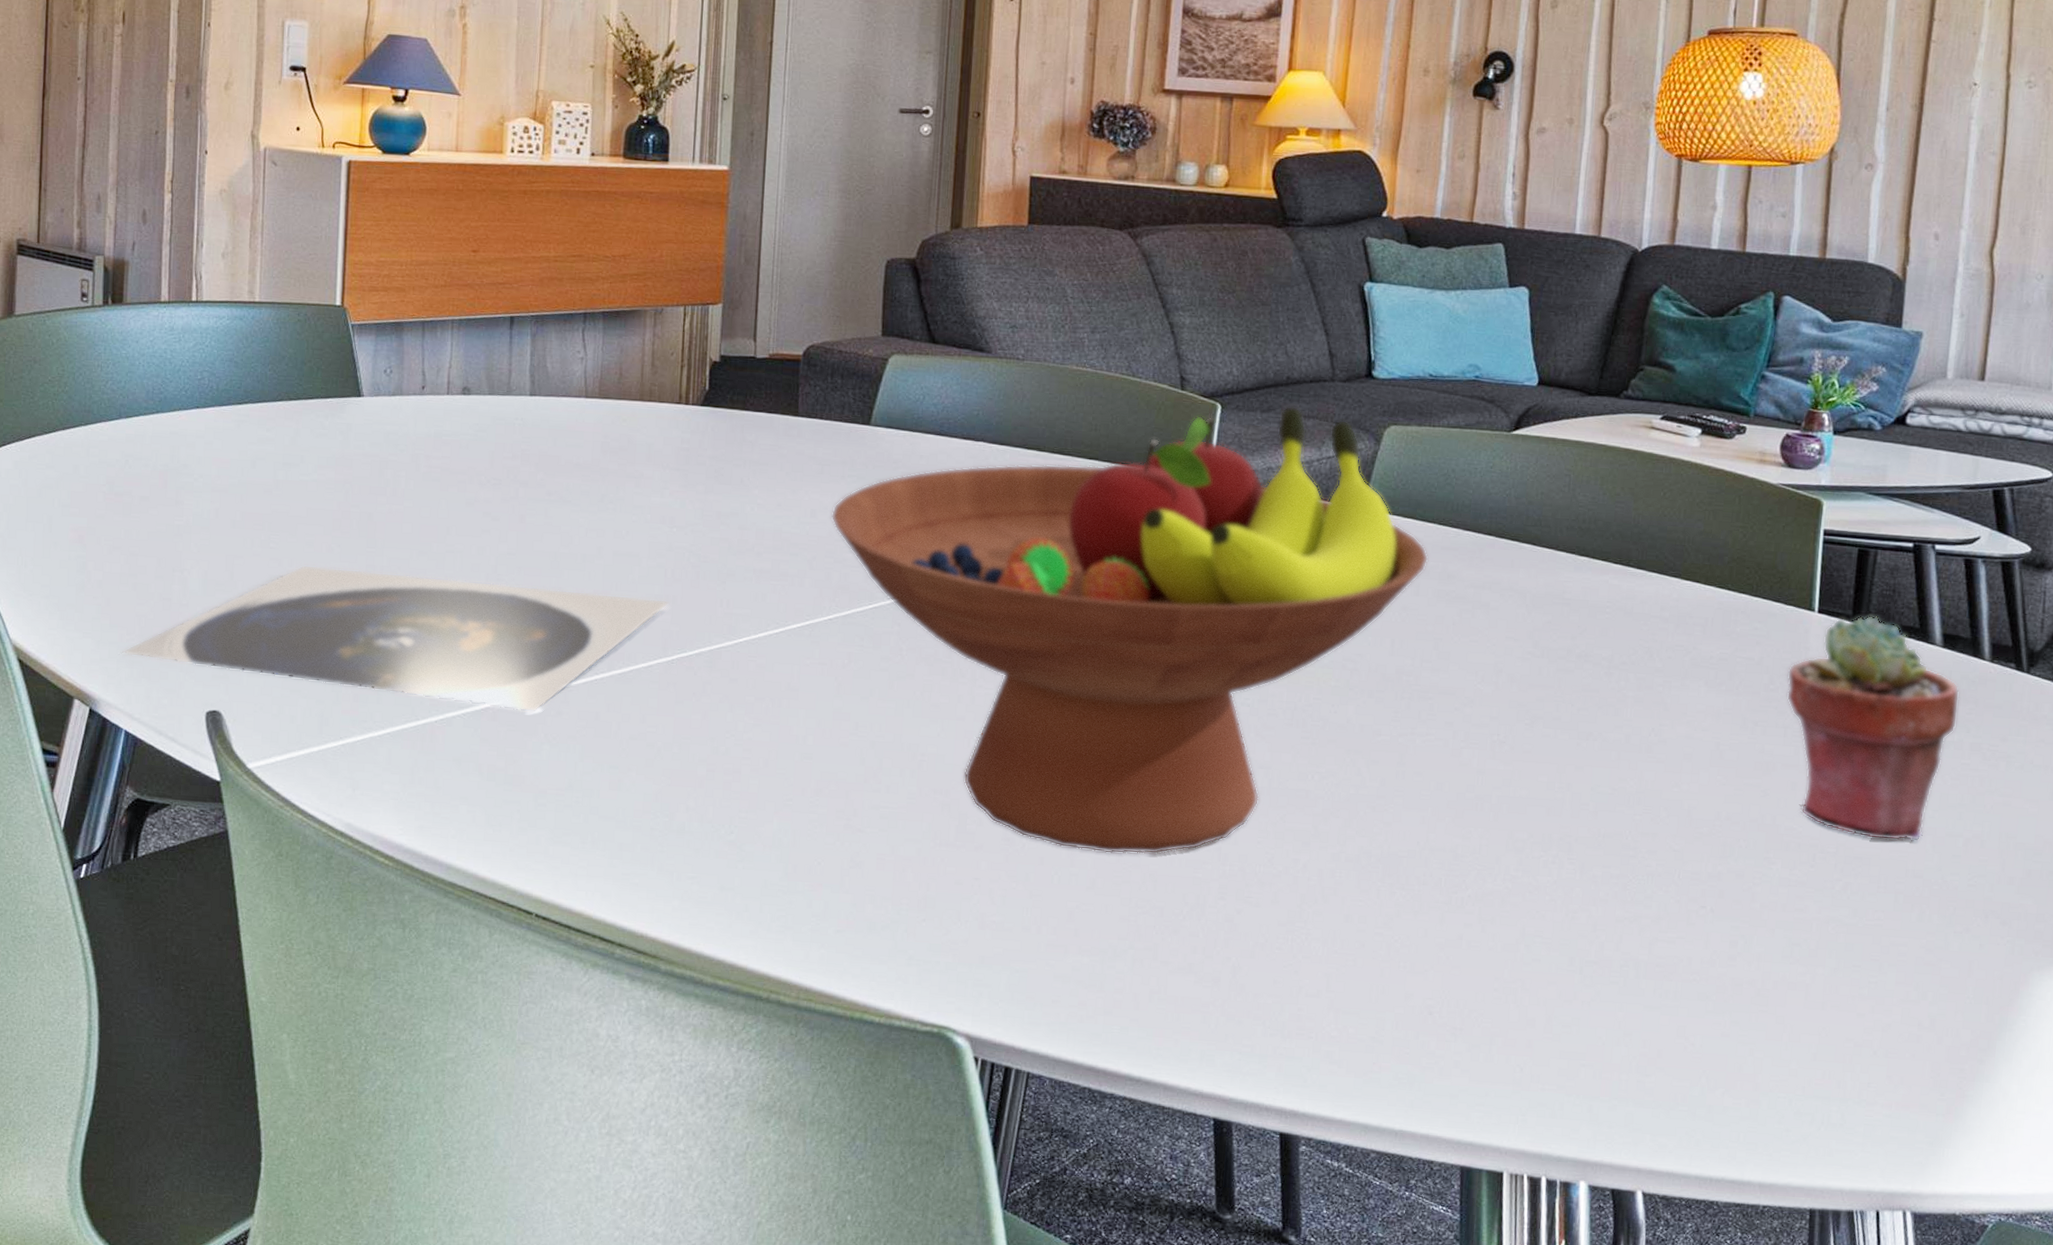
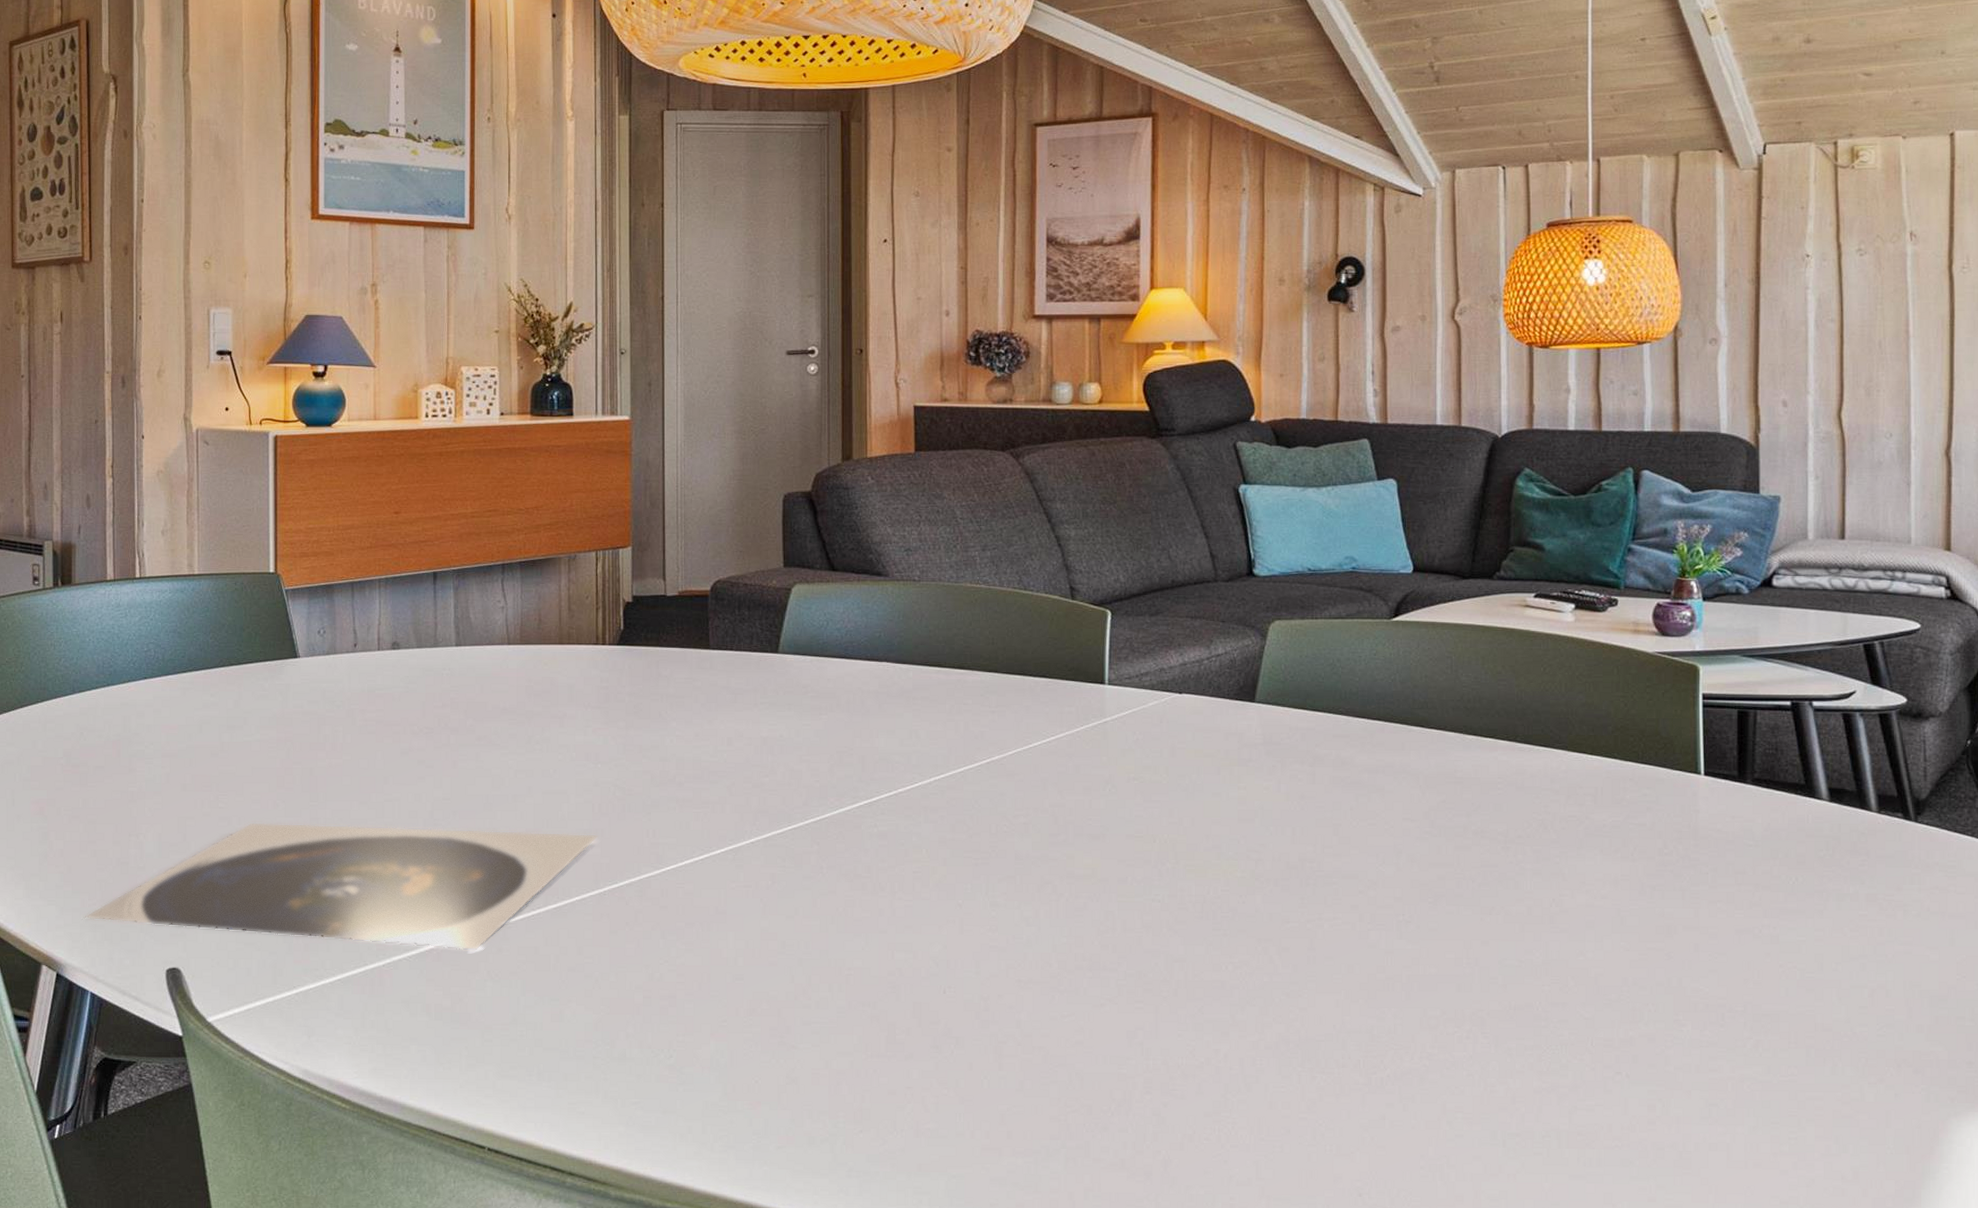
fruit bowl: present [831,406,1429,855] -> none [746,608,1322,1055]
potted succulent: present [1786,615,1960,841] -> none [1680,774,1851,996]

